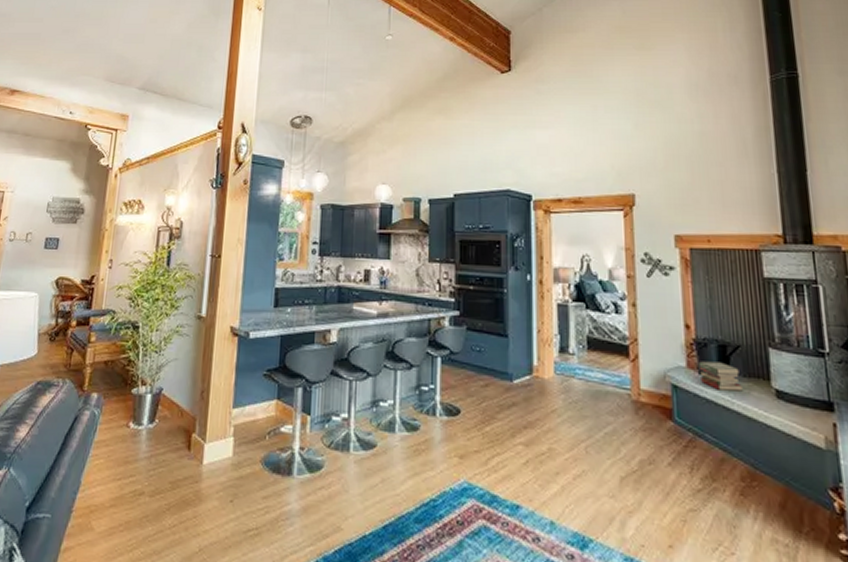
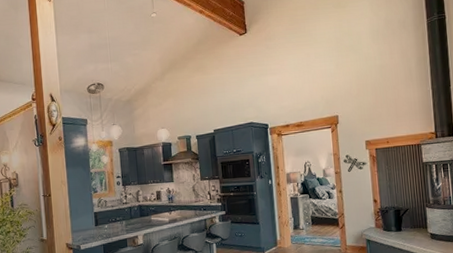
books: present [698,361,743,392] -> none [382,221,410,239]

